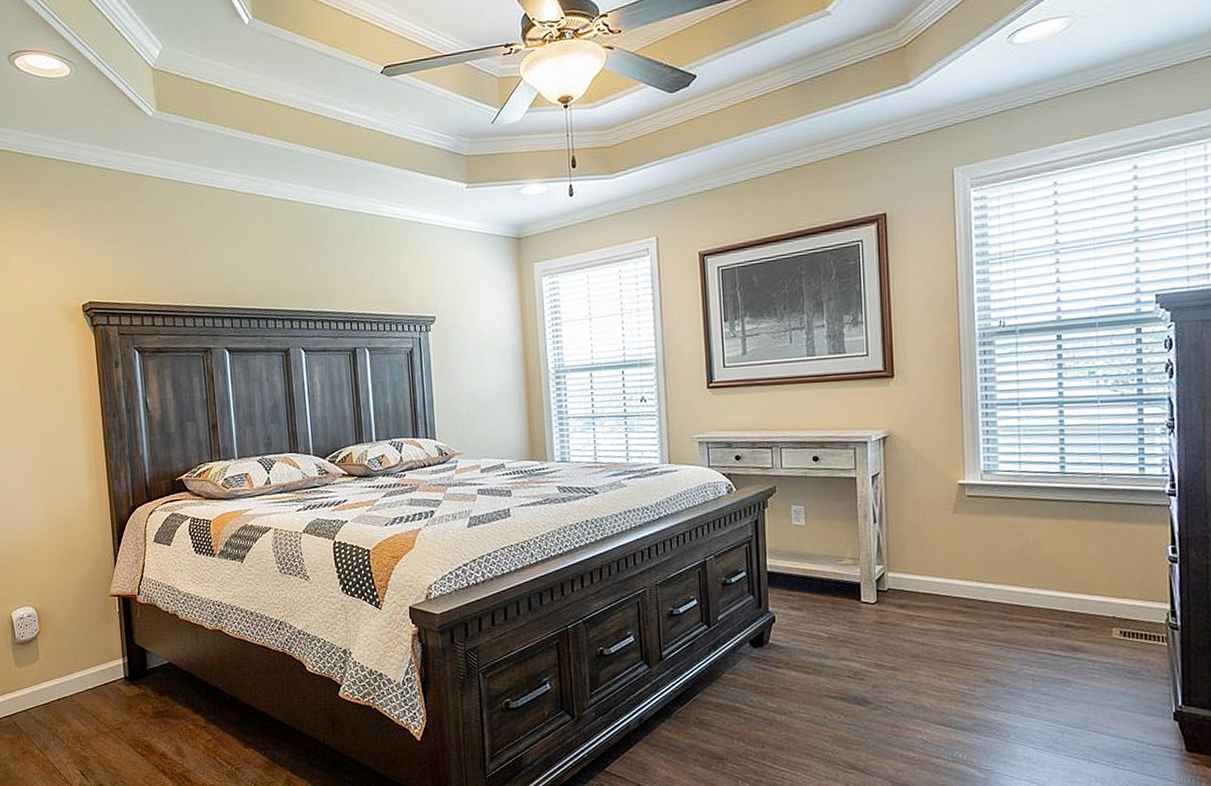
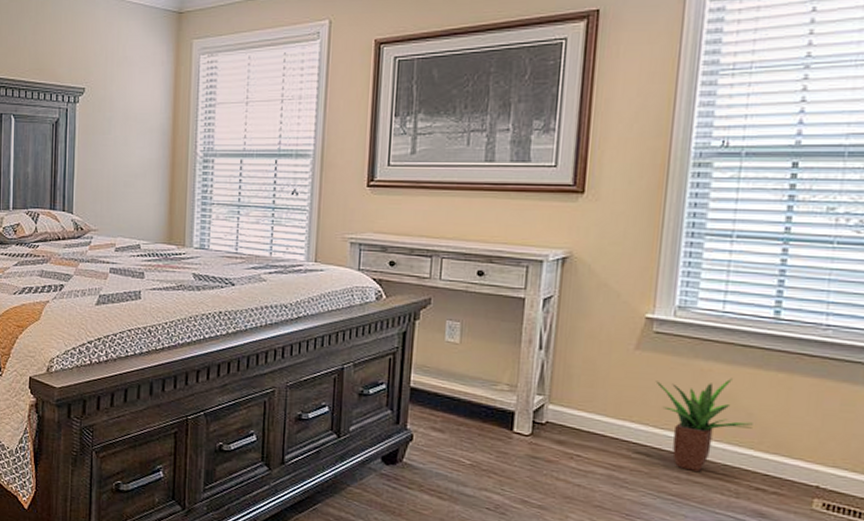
potted plant: none [974,529,1056,617] -> present [655,378,753,471]

